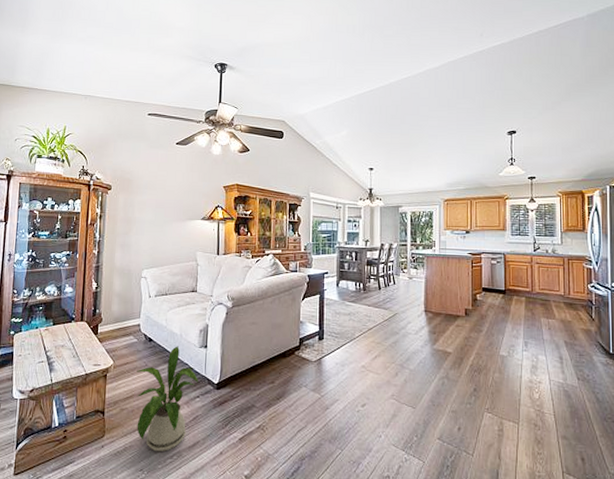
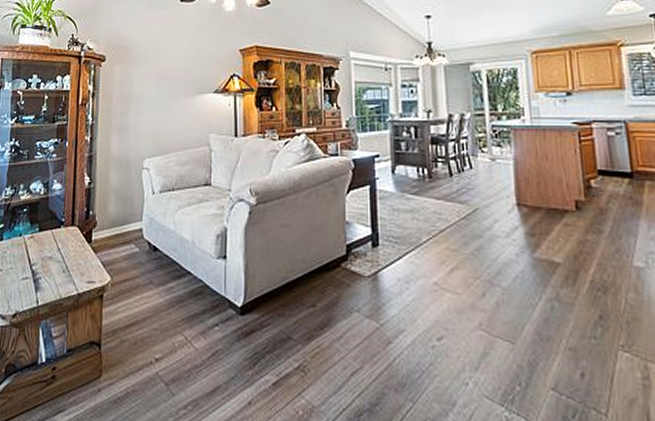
house plant: present [136,346,198,452] -> none [139,257,217,400]

